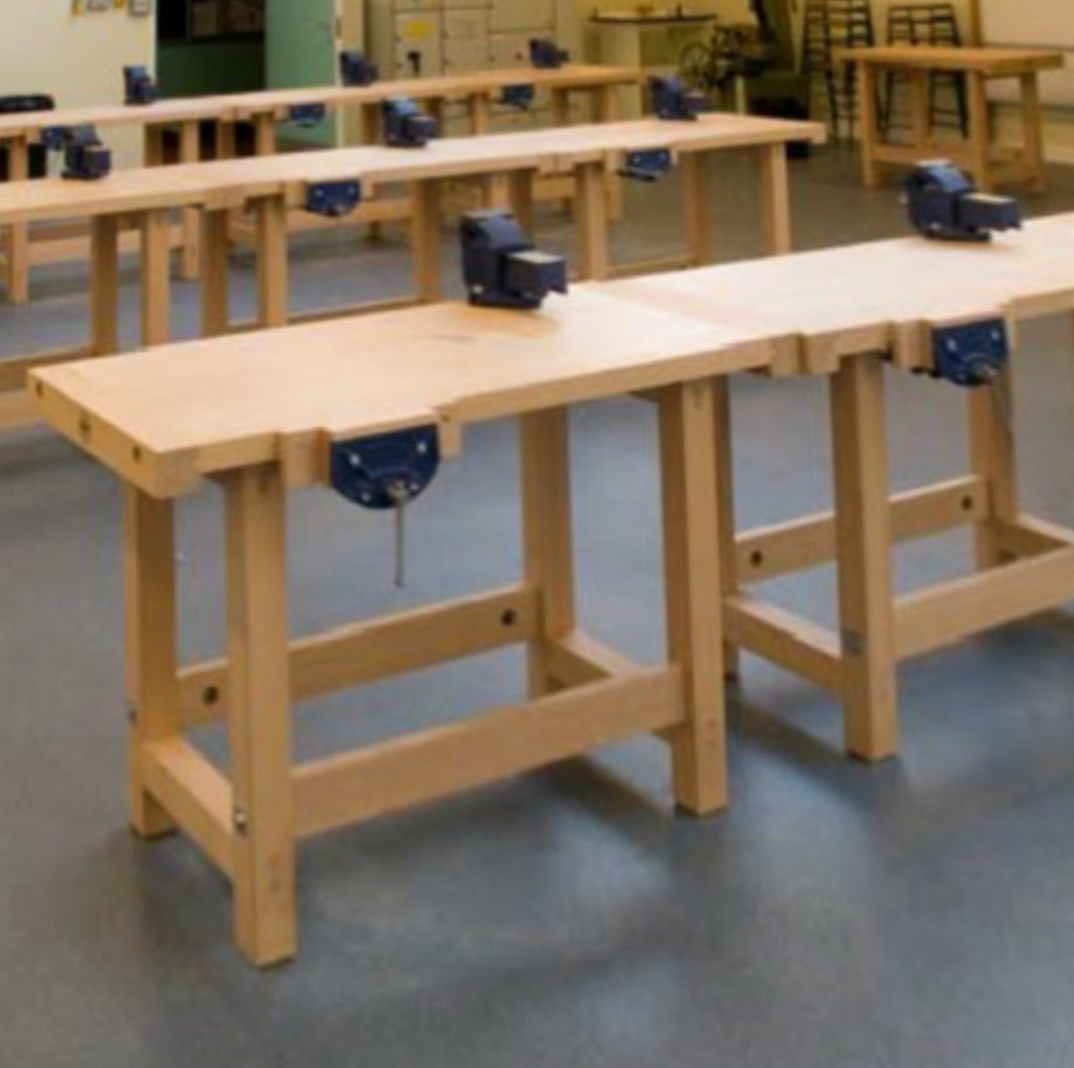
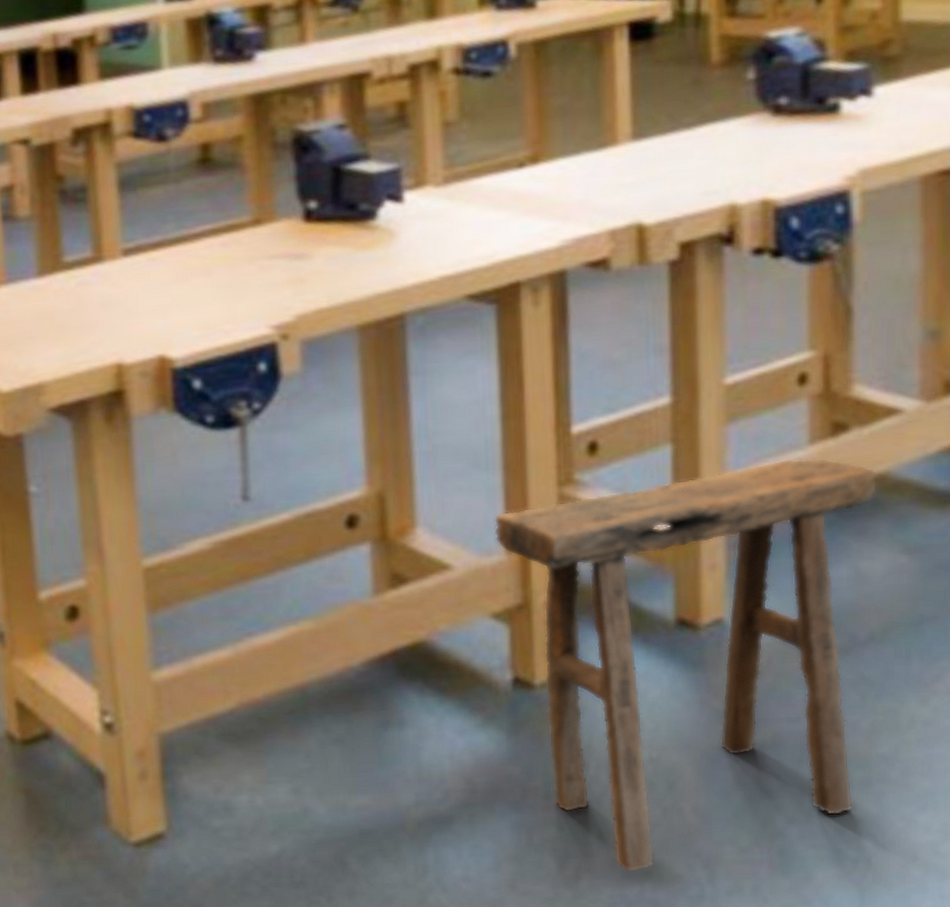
stool: none [655,585,1049,1043] -> present [494,457,878,872]

